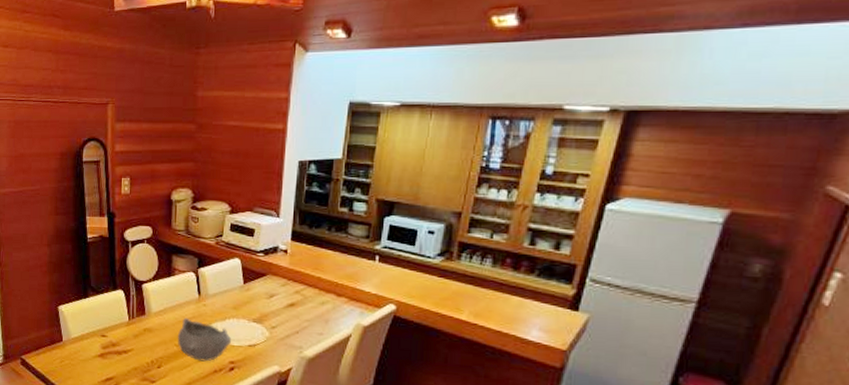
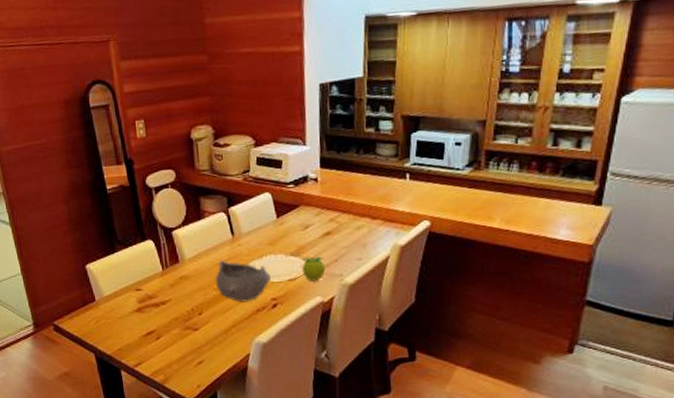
fruit: none [262,325,286,350] -> present [301,256,326,281]

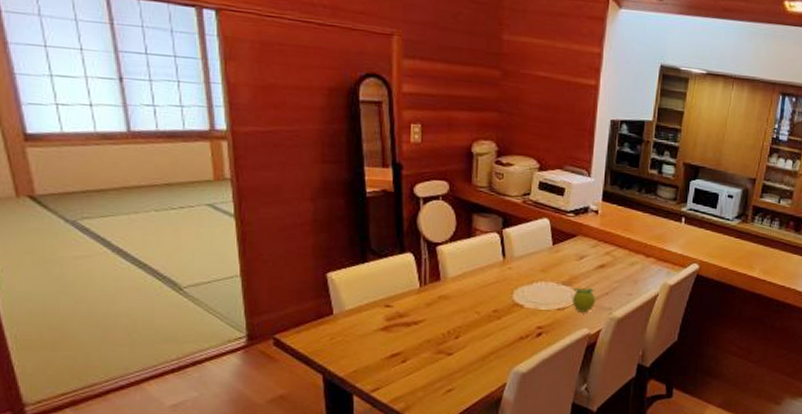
bowl: present [215,260,271,302] -> none [478,282,539,329]

